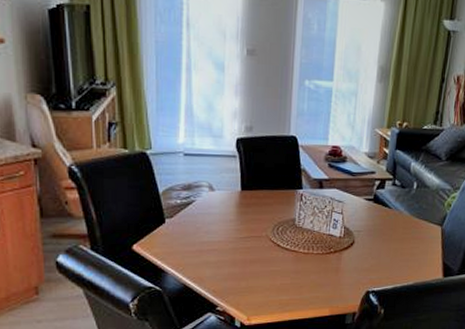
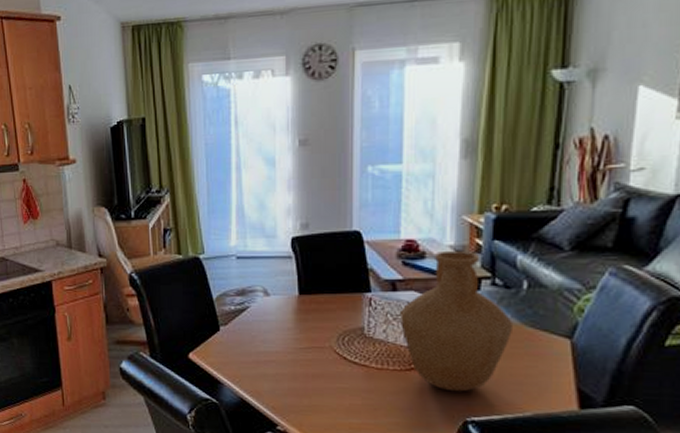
vase: none [324,156,405,269] -> present [399,250,512,392]

